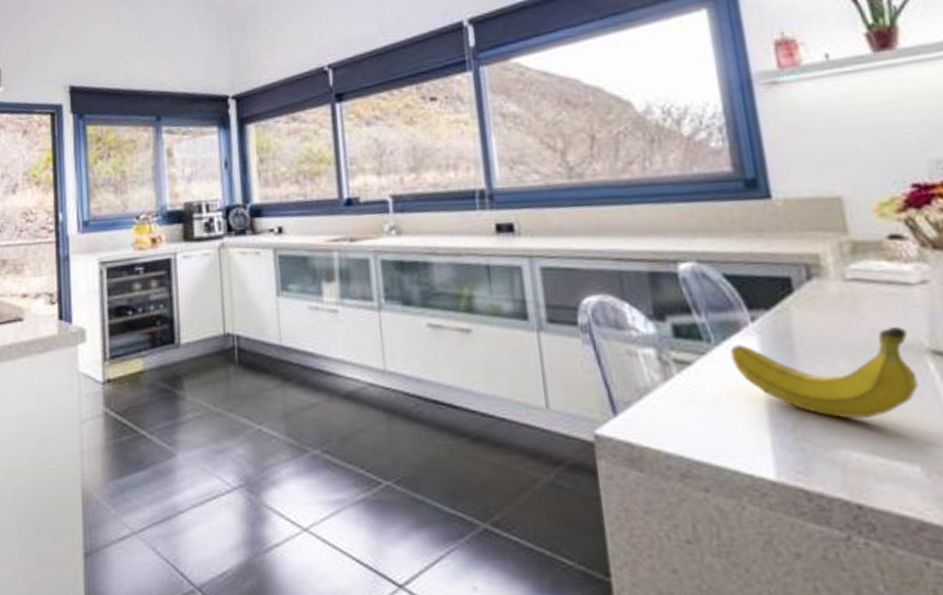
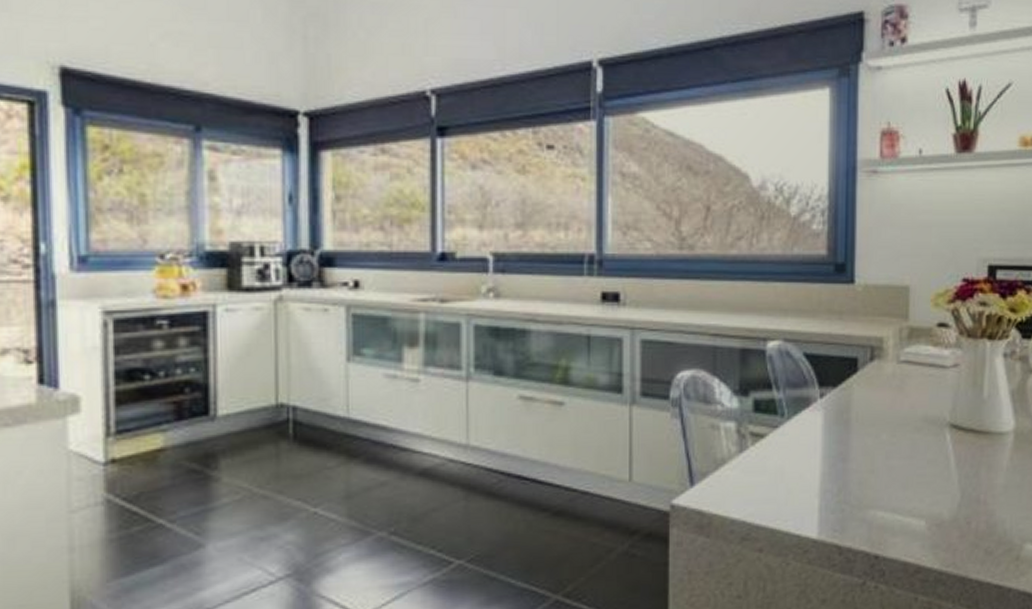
fruit: present [730,327,919,418] -> none [798,404,936,483]

